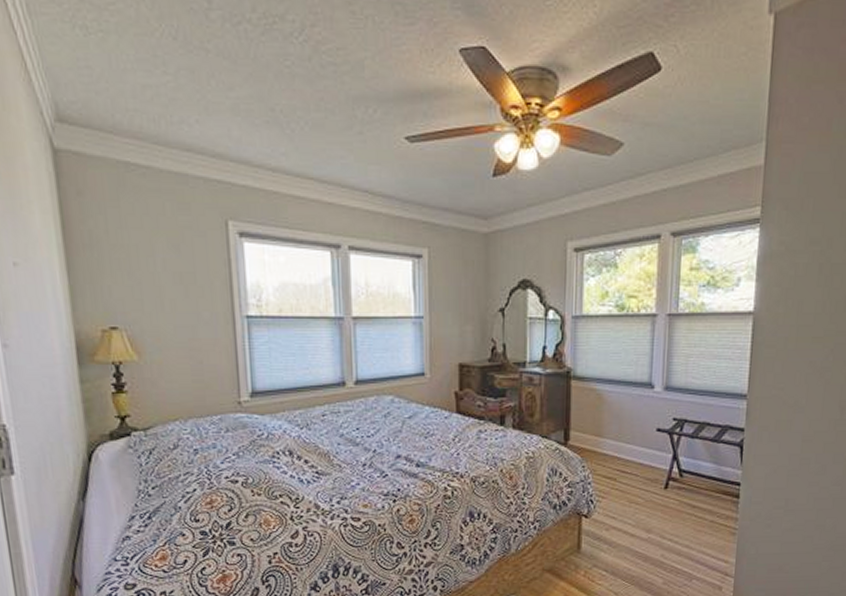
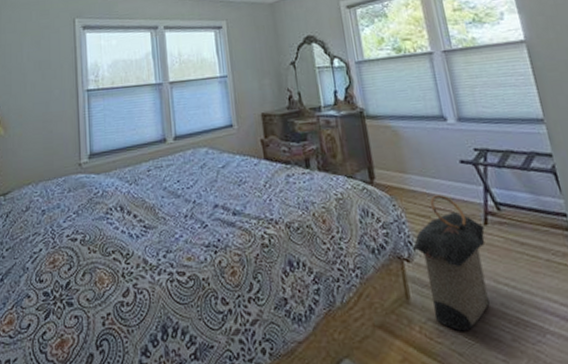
laundry hamper: none [591,459,664,576] -> present [410,195,490,332]

